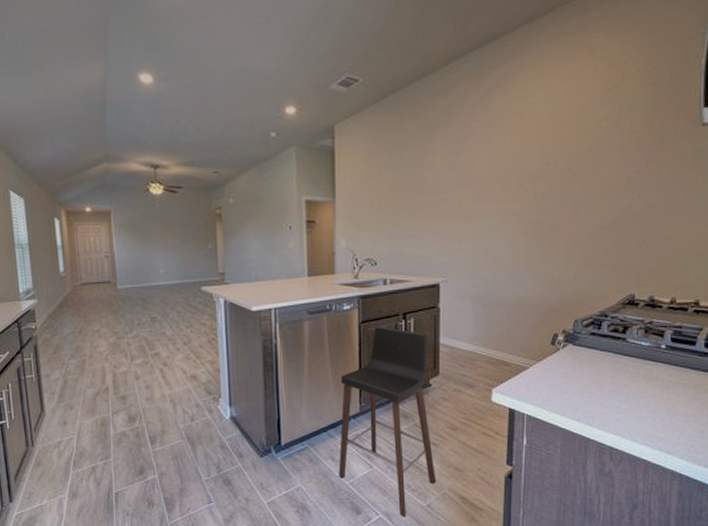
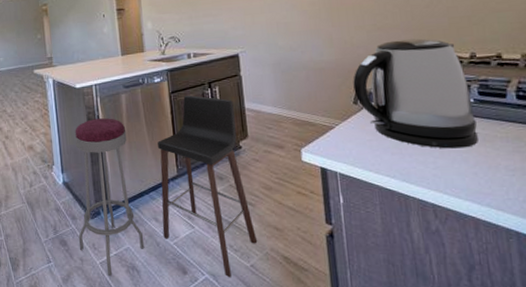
bar stool: none [245,347,318,517] -> present [74,118,145,277]
kettle: none [553,279,664,394] -> present [353,38,478,149]

